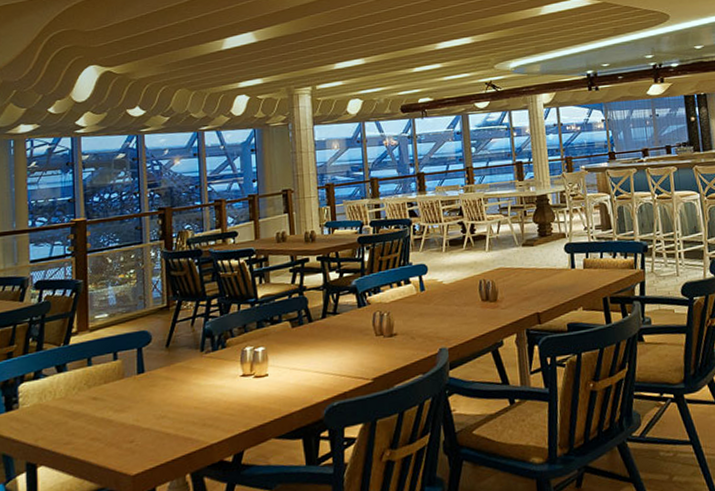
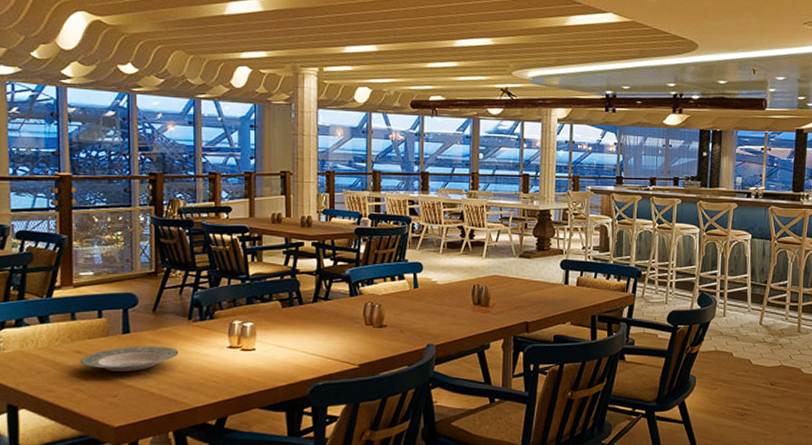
plate: none [97,382,193,416] -> present [80,346,179,372]

